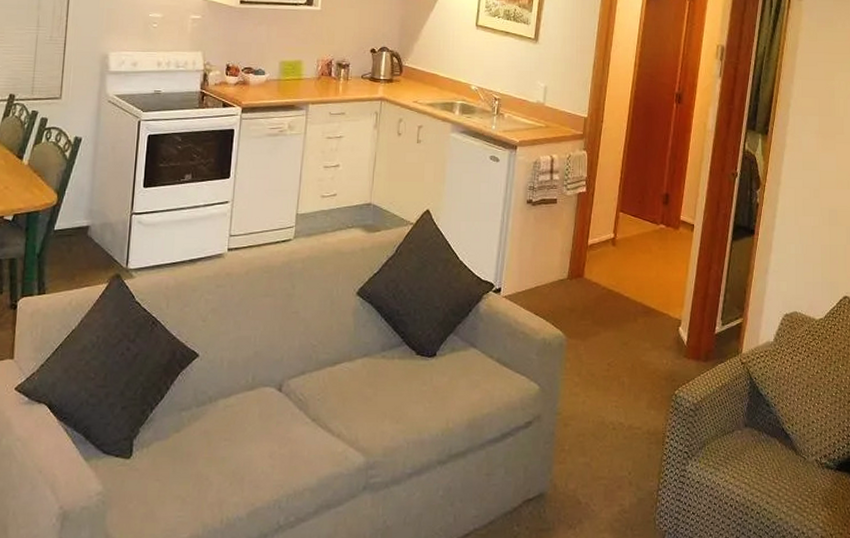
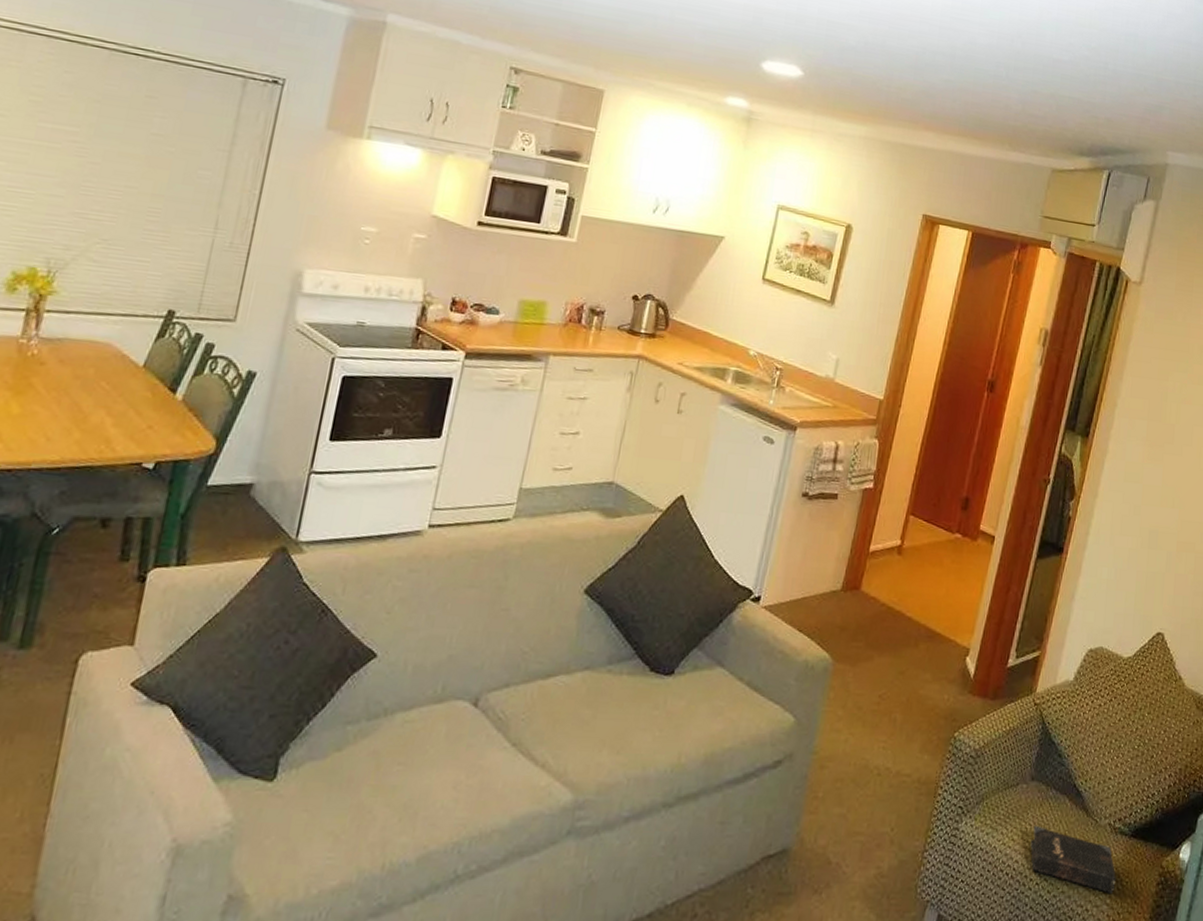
hardback book: none [749,464,826,518] -> present [1030,825,1116,893]

